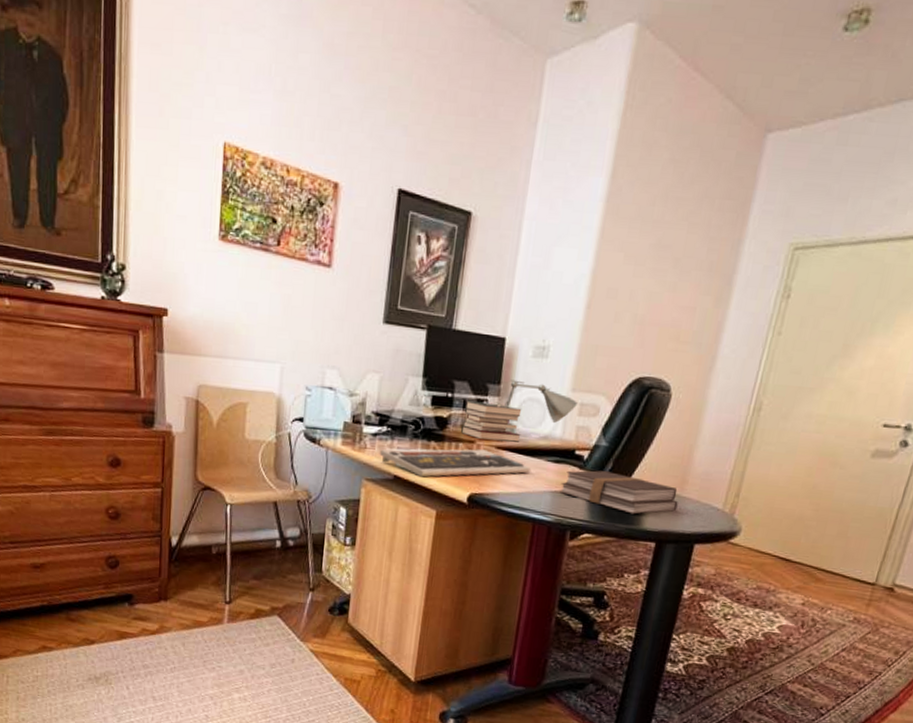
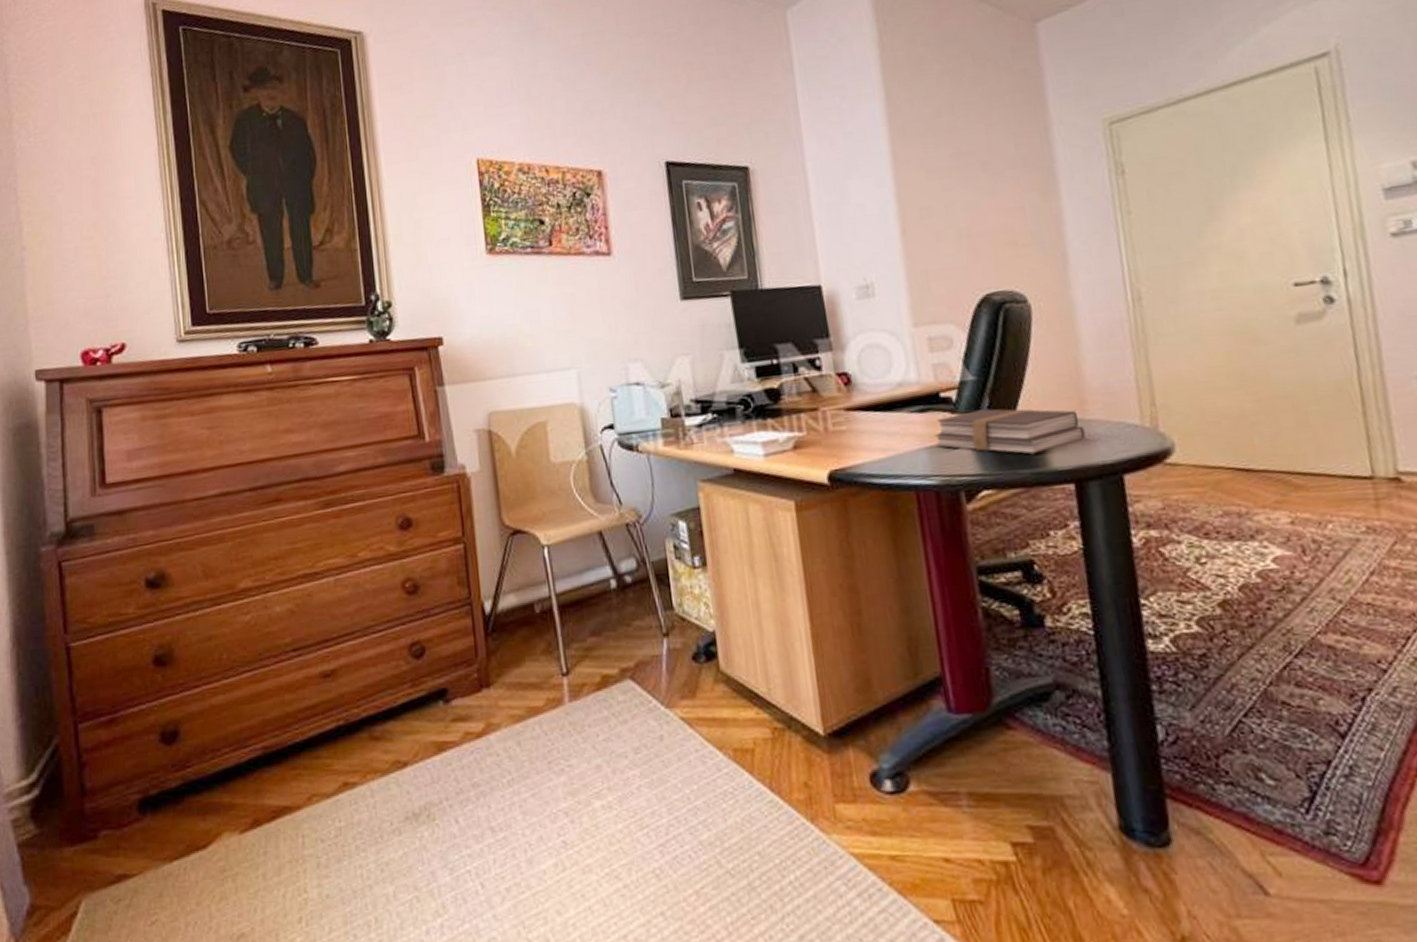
computer keyboard: present [379,449,532,478] -> none [709,415,895,464]
books: present [461,400,522,442] -> none [795,358,870,405]
desk lamp: present [504,379,579,434] -> none [840,326,926,390]

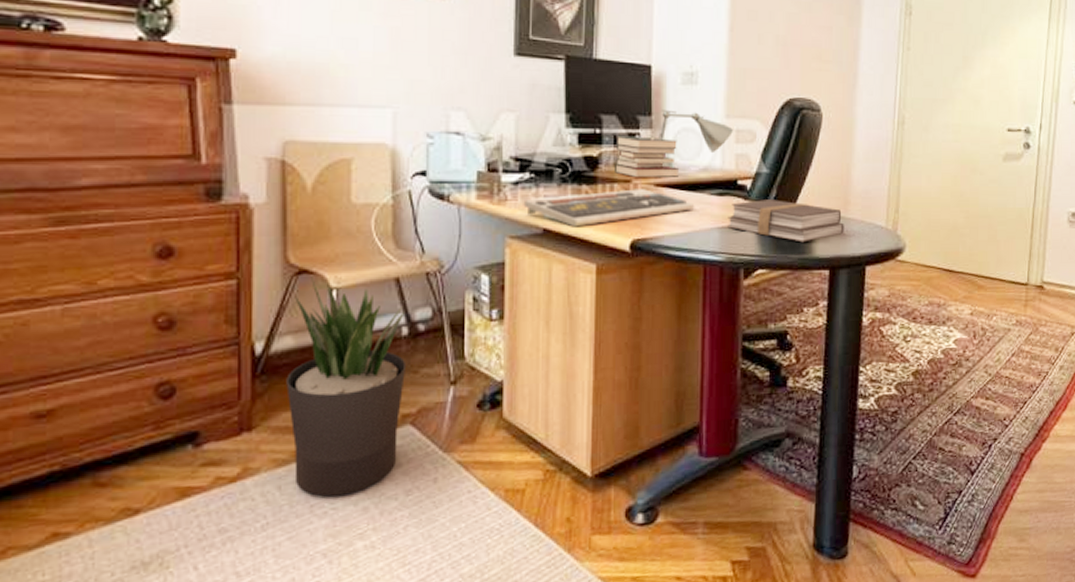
planter: none [512,536,622,754] -> present [286,276,405,497]
computer keyboard: none [709,415,895,464] -> present [523,189,695,227]
books: none [795,358,870,405] -> present [615,135,680,179]
desk lamp: none [840,326,926,390] -> present [658,109,734,168]

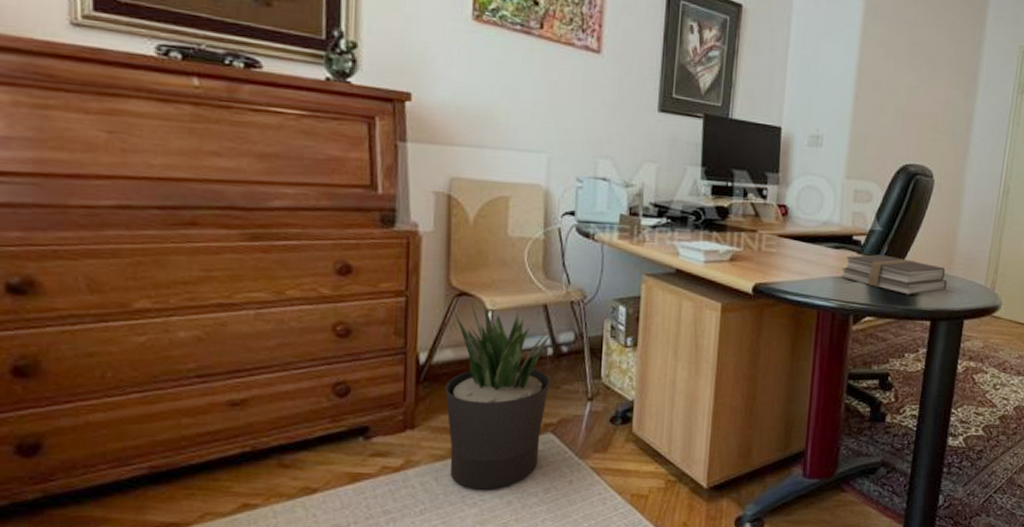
computer keyboard: present [523,189,695,227] -> none [659,238,813,269]
books: present [615,135,680,179] -> none [743,189,801,230]
desk lamp: present [658,109,734,168] -> none [784,168,853,222]

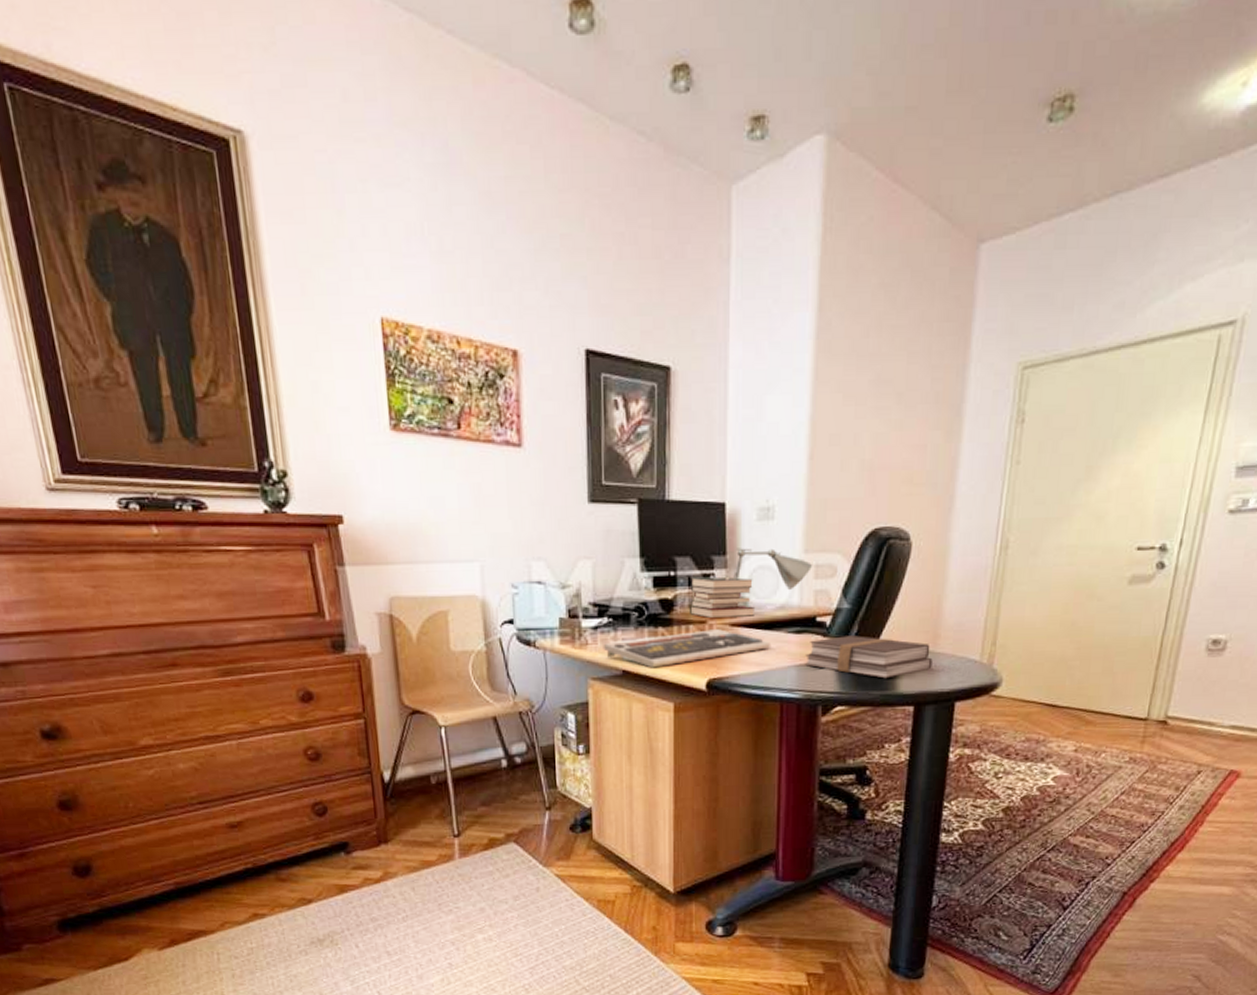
planter: present [445,298,550,490] -> none [410,716,507,898]
computer keyboard: none [659,238,813,269] -> present [603,629,772,668]
books: none [743,189,801,230] -> present [690,576,756,619]
desk lamp: none [784,168,853,222] -> present [733,548,813,607]

